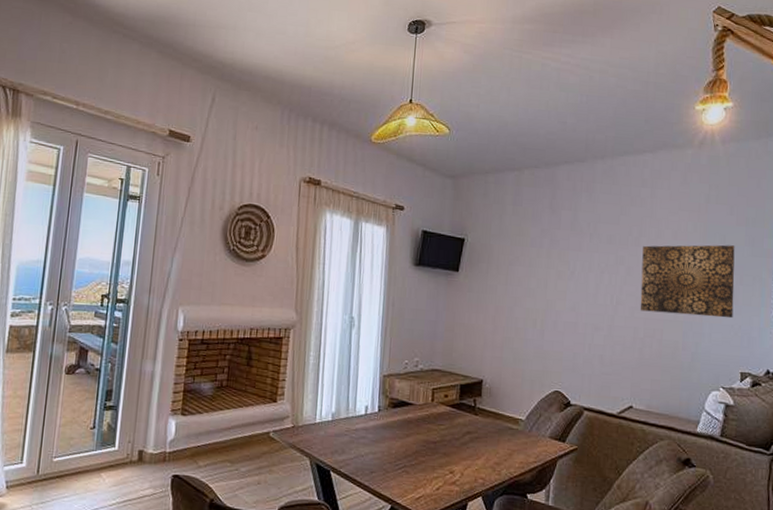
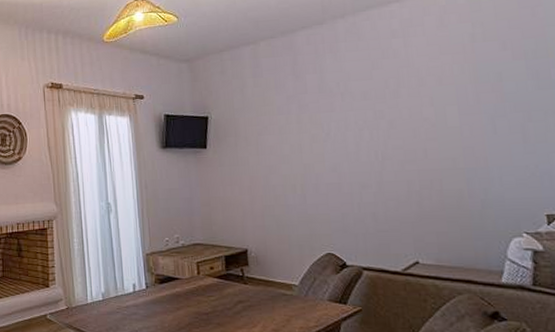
wall art: present [640,244,735,319] -> none [403,81,526,163]

